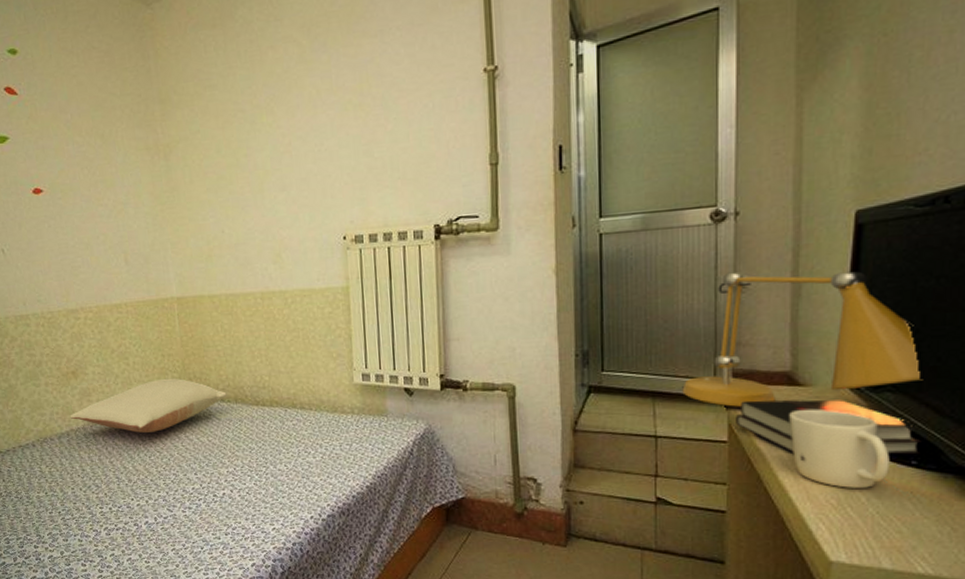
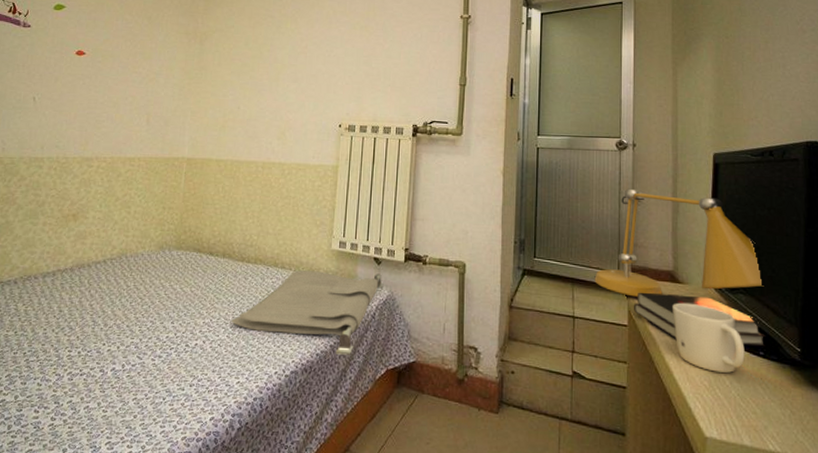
pillow: present [69,378,227,433] -> none [60,229,217,279]
napkin: none [256,406,419,495] -> present [231,270,384,355]

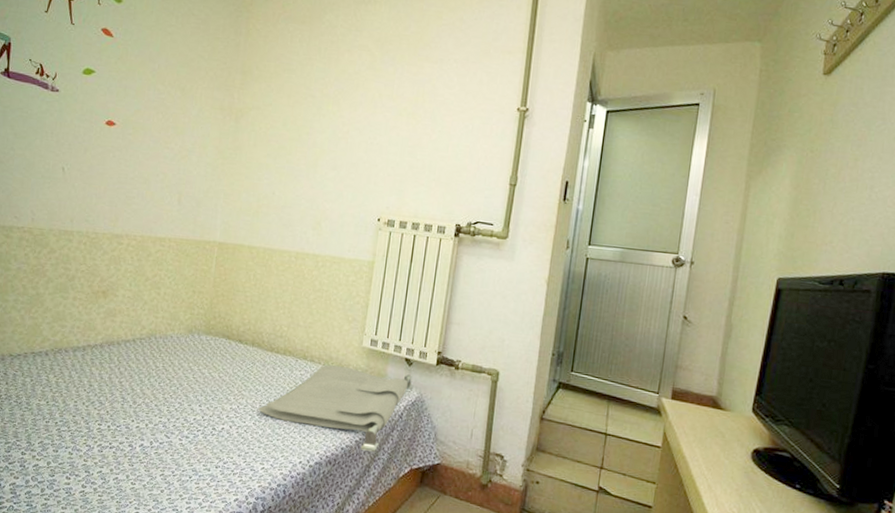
table lamp: present [594,188,764,297] -> none [632,308,811,421]
hardback book: present [634,292,766,347] -> none [670,415,805,480]
mug: present [673,302,745,373] -> none [709,428,781,502]

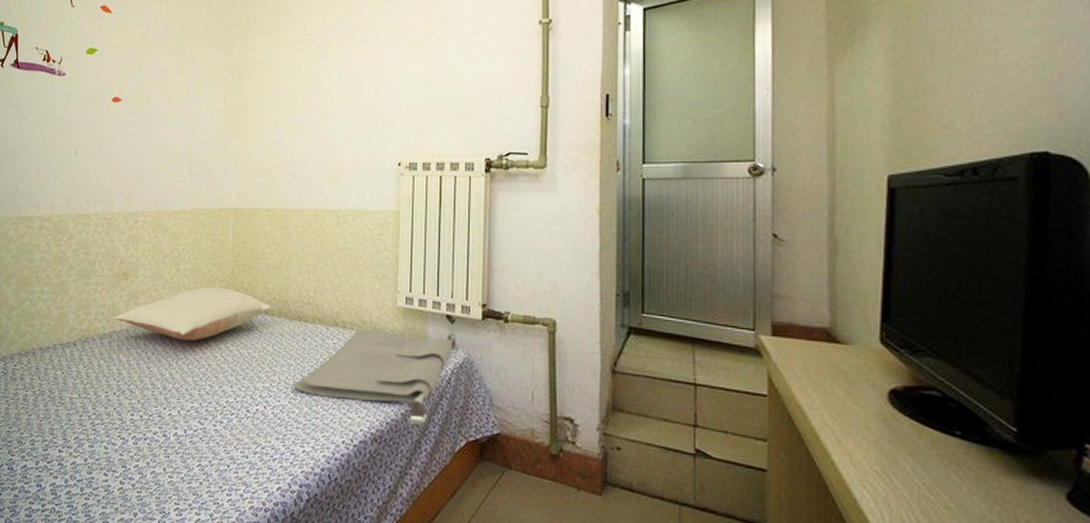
pillow: none [90,312,246,361] -> present [115,287,271,340]

